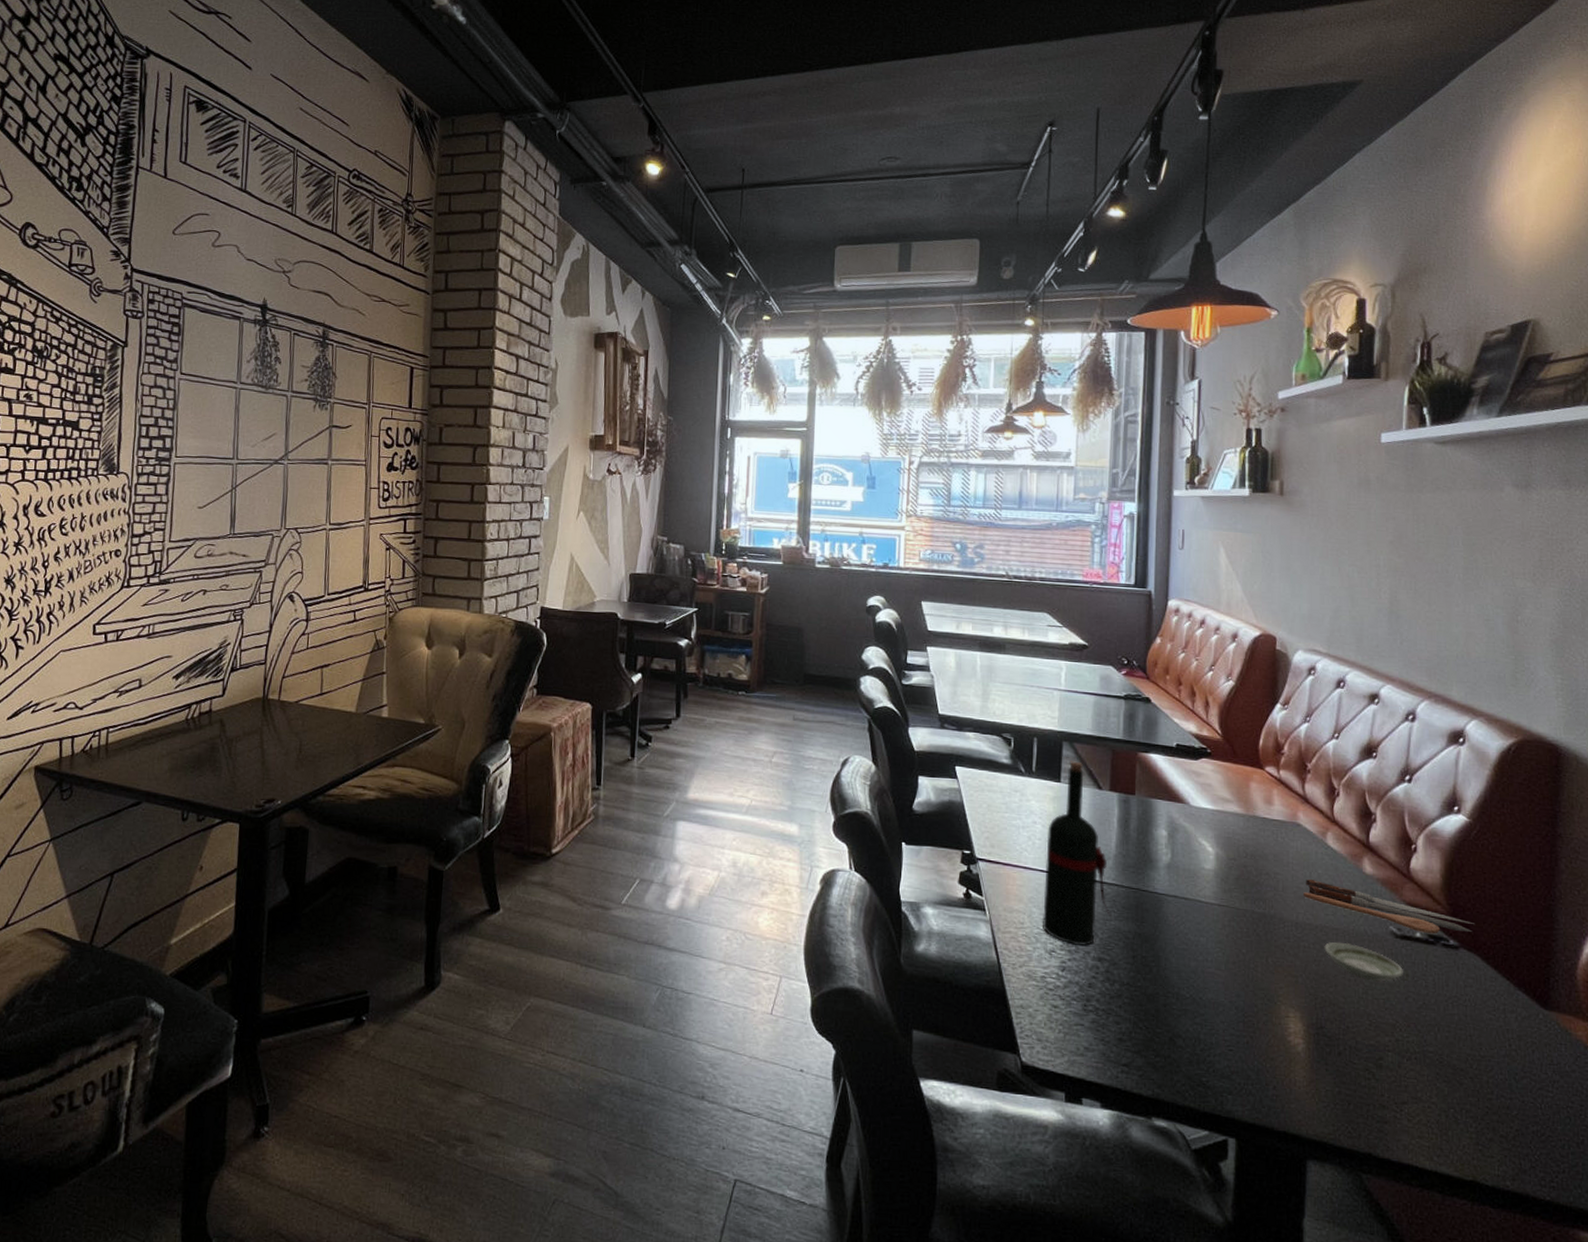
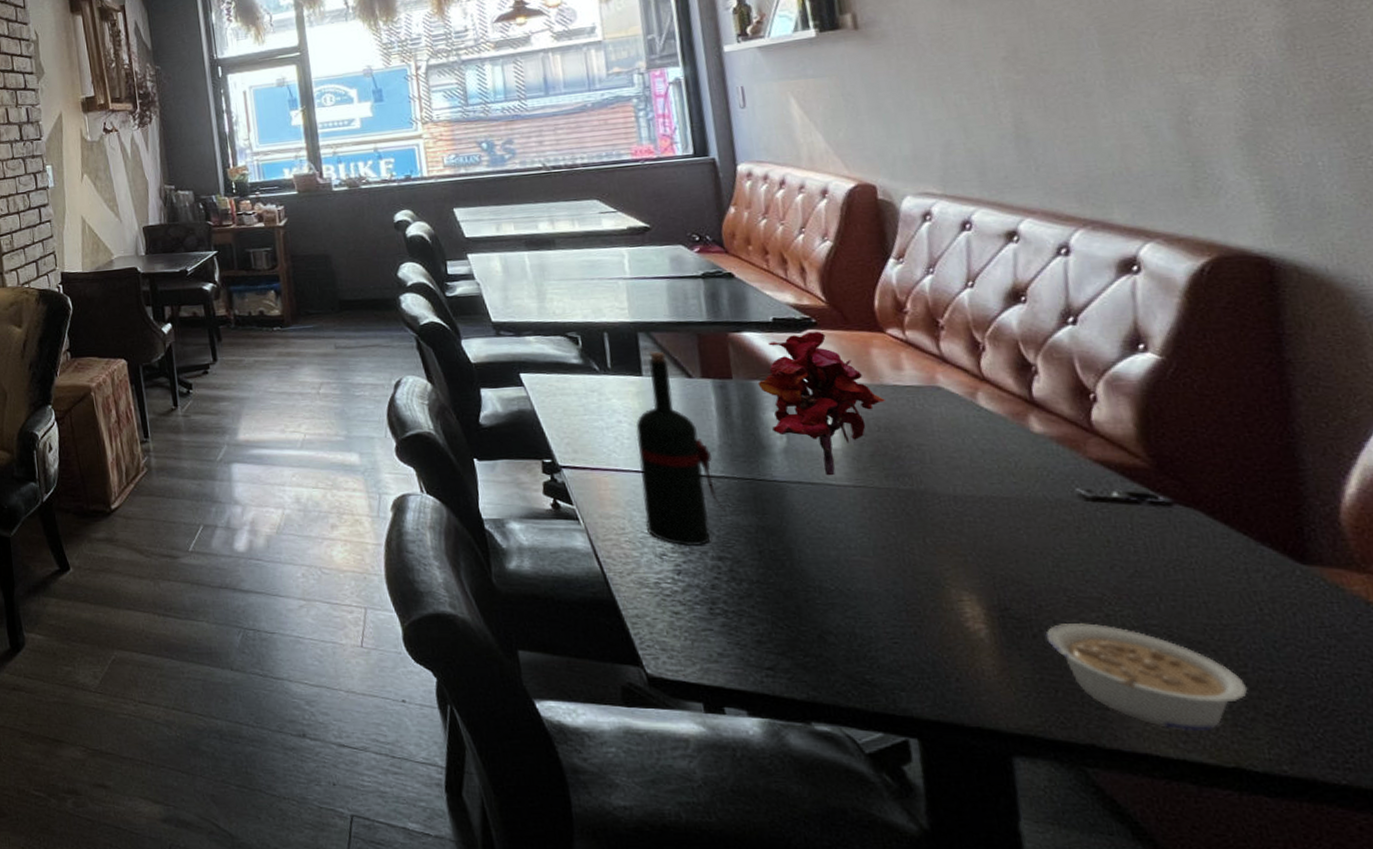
artificial flower: none [1155,760,1255,894] -> present [758,331,885,476]
spoon: present [1304,878,1474,934] -> none [958,445,1189,493]
saucer: present [1324,942,1404,982] -> none [994,511,1104,552]
legume: none [1348,1044,1491,1148] -> present [1045,623,1248,732]

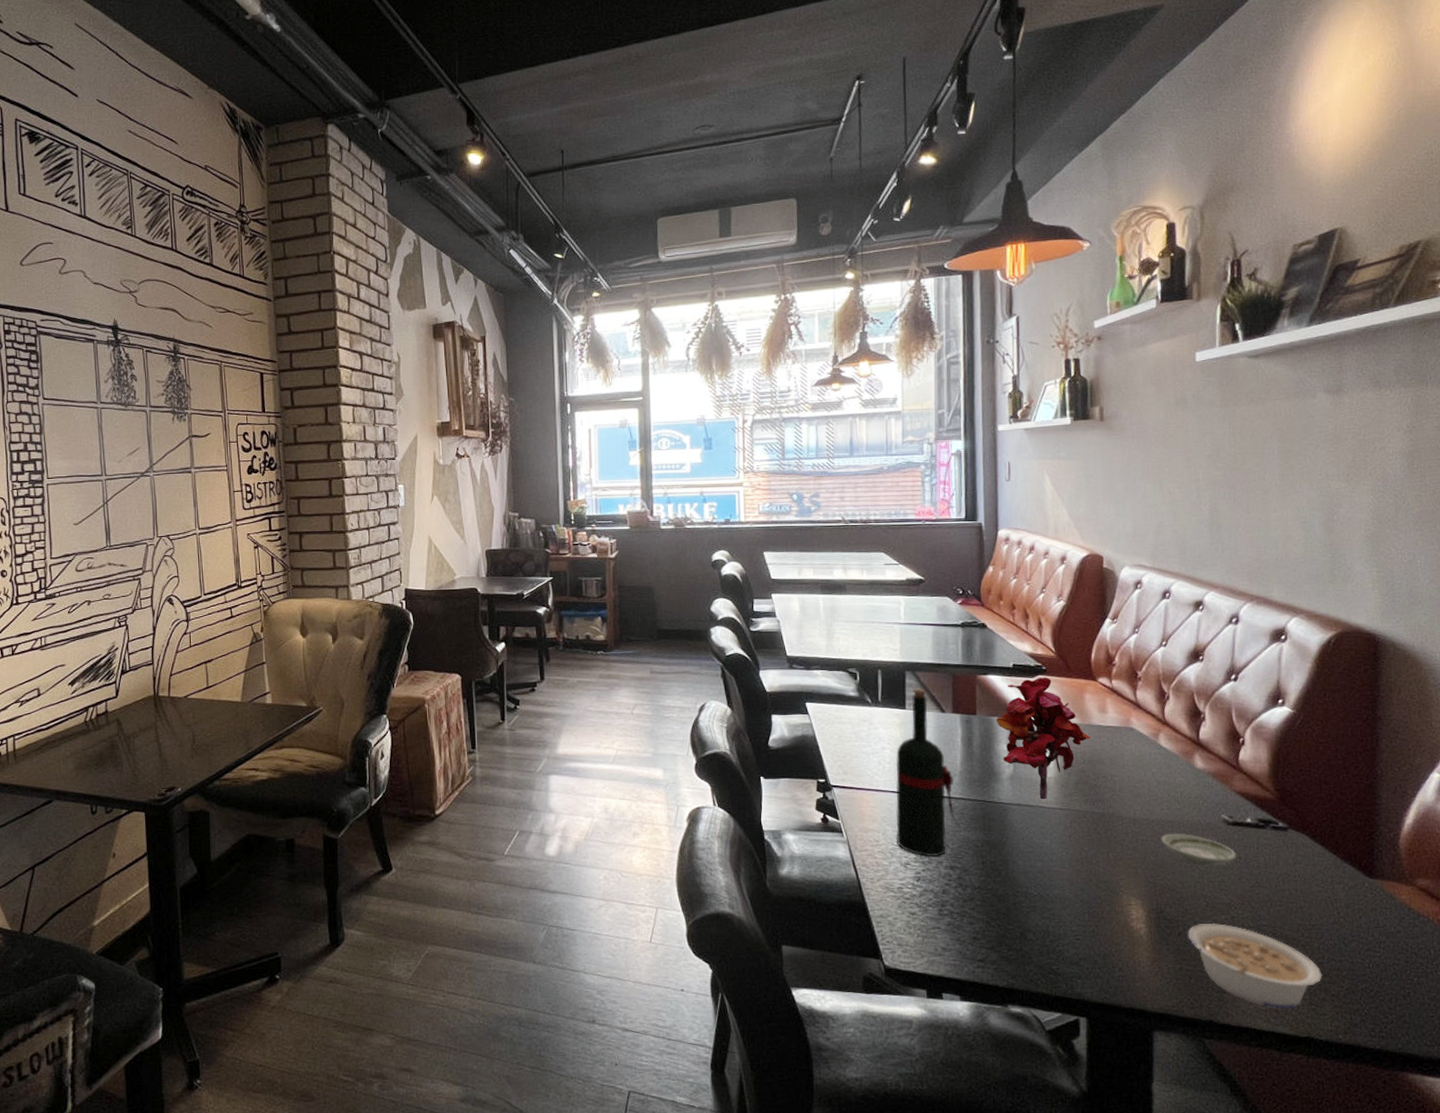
saucer: none [994,511,1104,552] -> present [1161,833,1237,866]

